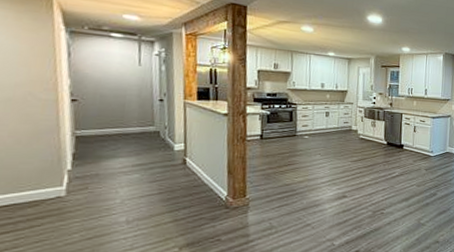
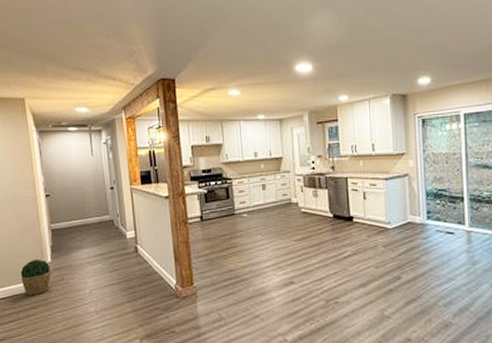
potted plant: none [24,167,71,205] -> present [20,260,51,296]

